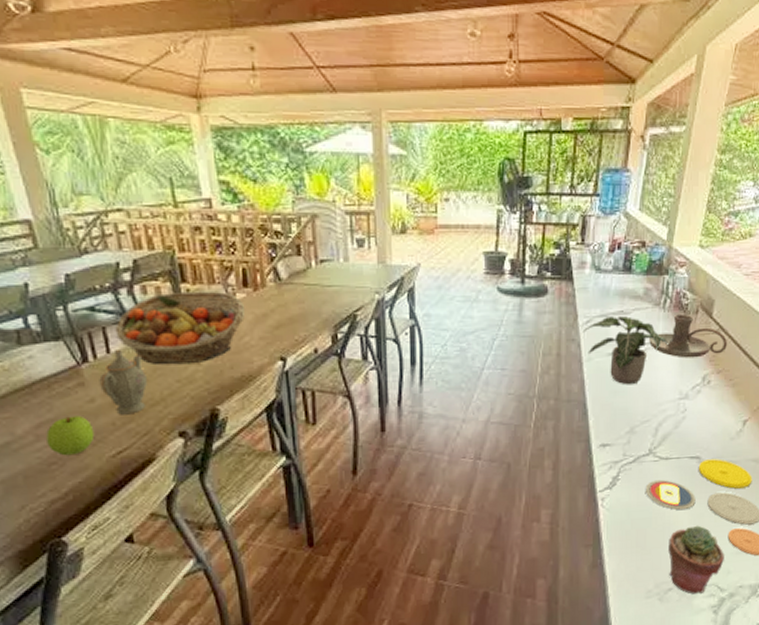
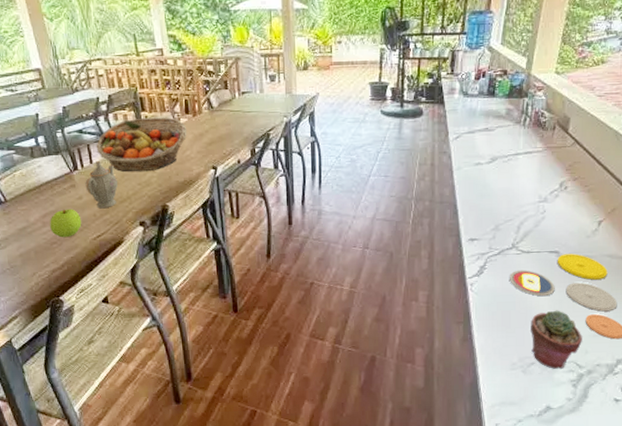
potted plant: present [582,316,670,385] -> none [452,133,530,190]
candle holder: present [649,313,727,358] -> none [511,130,582,168]

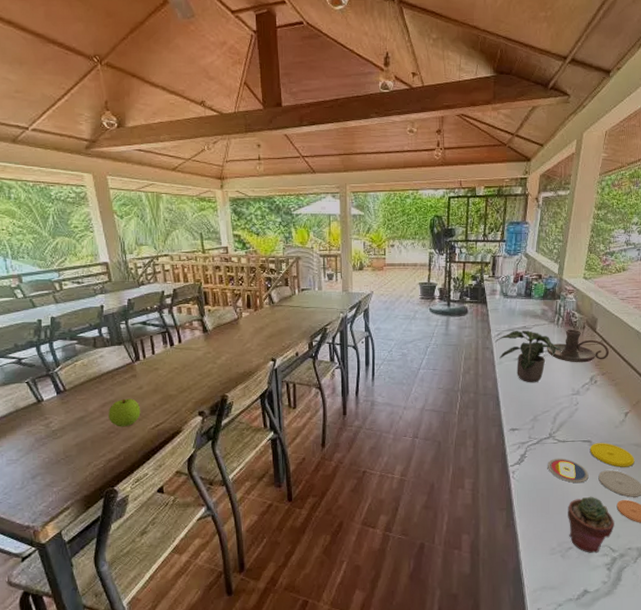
teapot: present [85,161,118,209] -> none [146,352,178,399]
fruit basket: present [96,117,187,172] -> none [159,311,249,362]
potted plant: none [452,133,530,190] -> present [494,331,563,383]
candle holder: none [511,130,582,168] -> present [547,329,609,363]

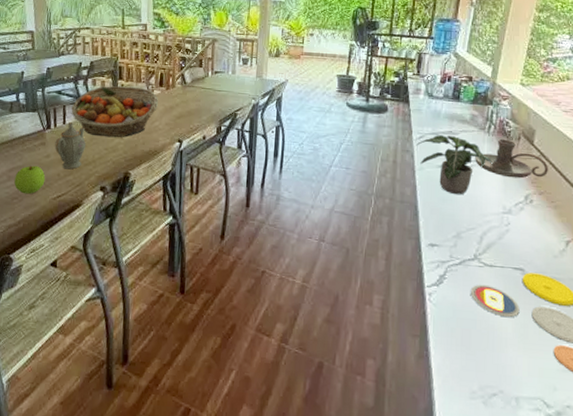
teapot: none [146,352,178,399] -> present [54,122,86,170]
fruit basket: none [159,311,249,362] -> present [71,85,159,137]
potted succulent: present [568,496,614,553] -> none [493,335,550,406]

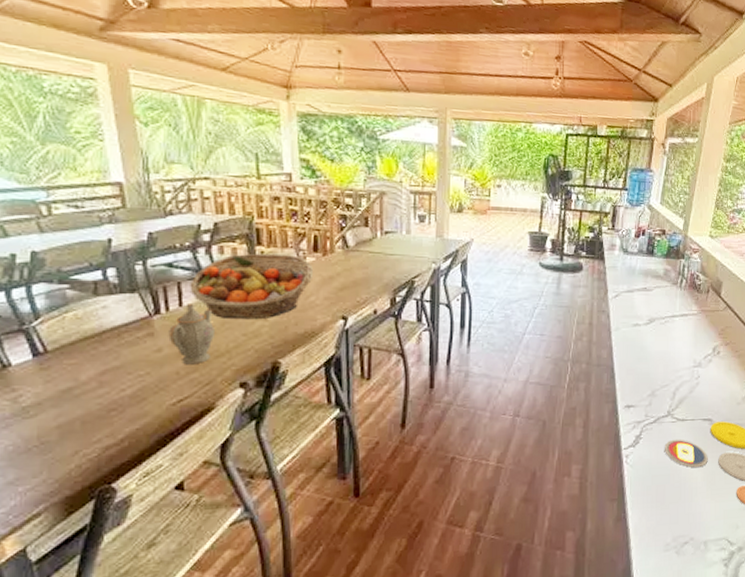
apple: present [14,165,46,194] -> none [110,364,158,403]
potted plant: present [416,135,494,195] -> none [611,293,685,353]
candle holder: present [475,138,548,179] -> none [668,292,733,331]

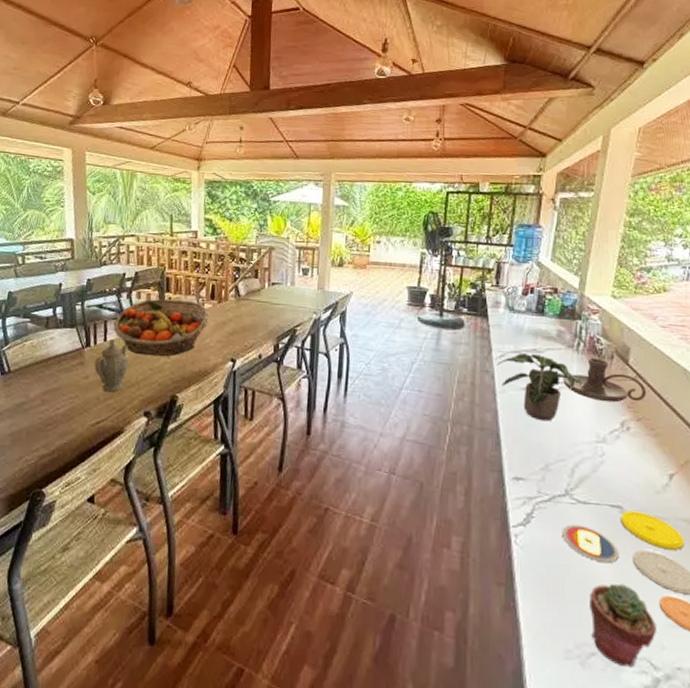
potted plant: none [611,293,685,353] -> present [496,353,584,422]
candle holder: none [668,292,733,331] -> present [563,357,646,403]
potted succulent: none [684,482,733,548] -> present [590,583,656,667]

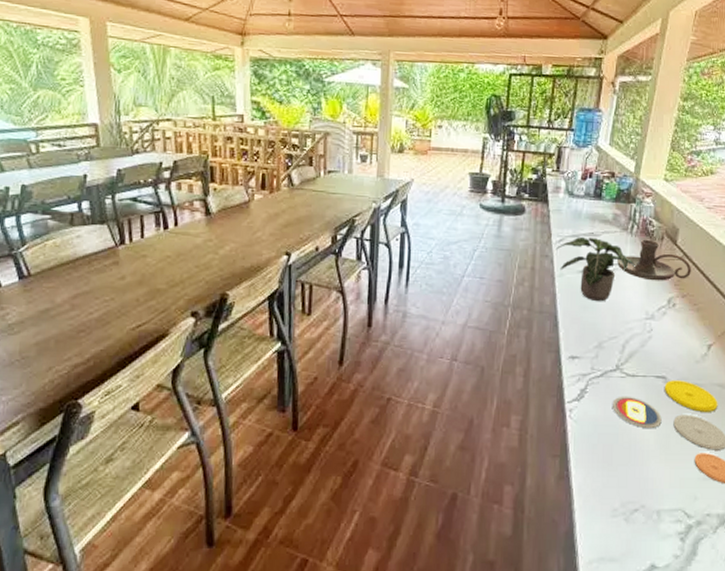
teapot: present [94,340,129,392] -> none [131,236,171,293]
fruit basket: present [113,298,210,356] -> none [150,189,261,252]
potted succulent: present [590,583,656,667] -> none [634,446,691,518]

